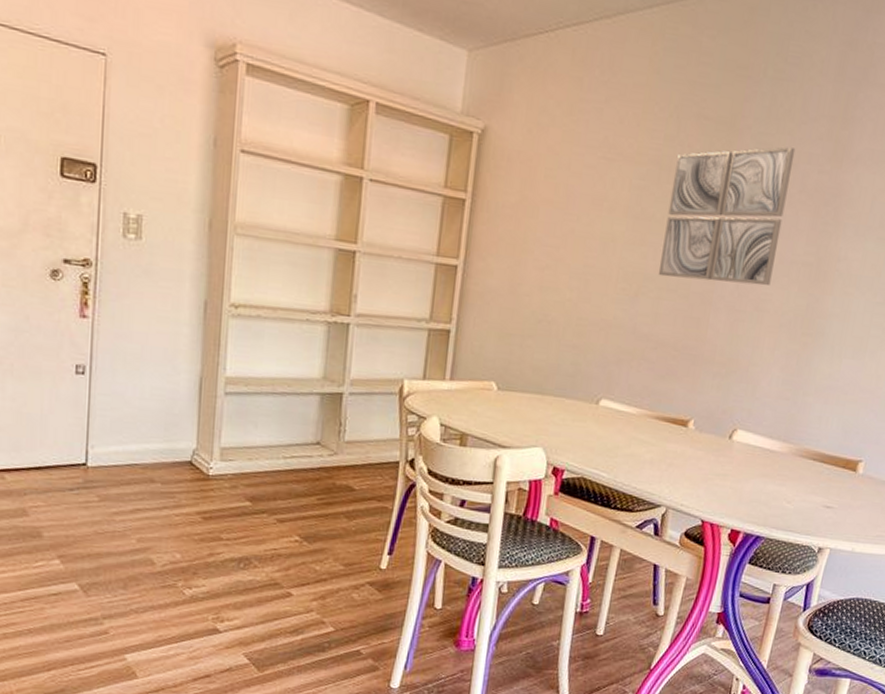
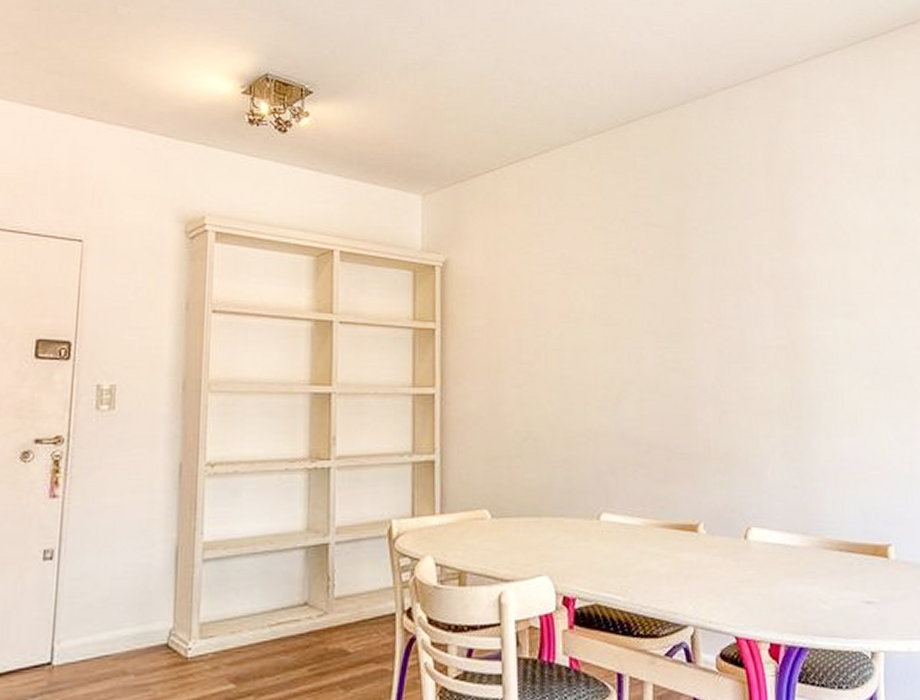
wall art: present [658,147,796,286] -> none [633,242,750,378]

